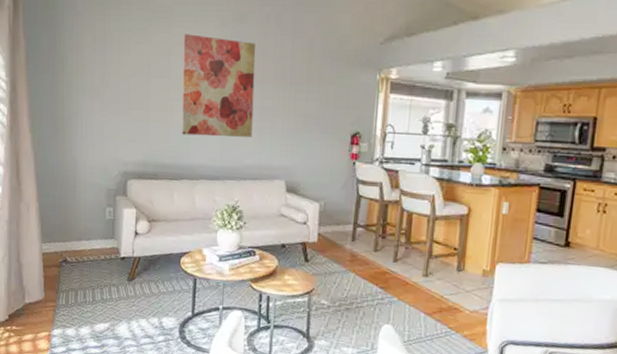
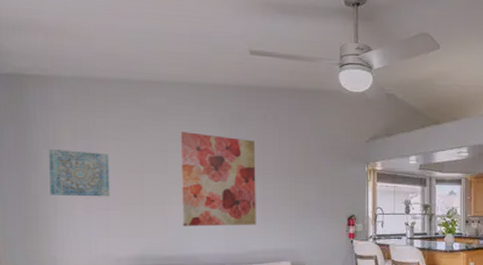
wall art: none [72,52,121,101] -> present [48,148,110,197]

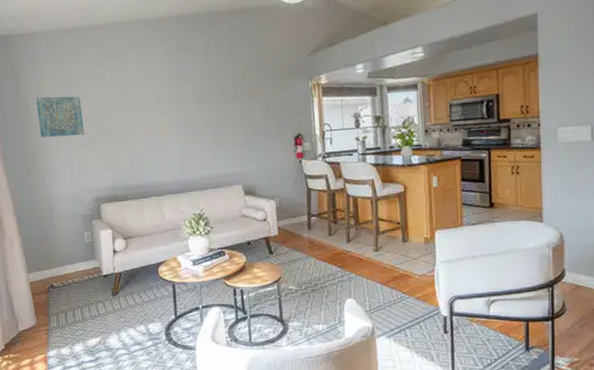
wall art: present [180,132,256,227] -> none [135,67,208,157]

